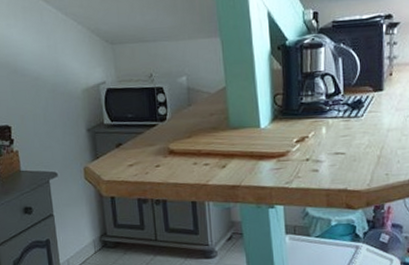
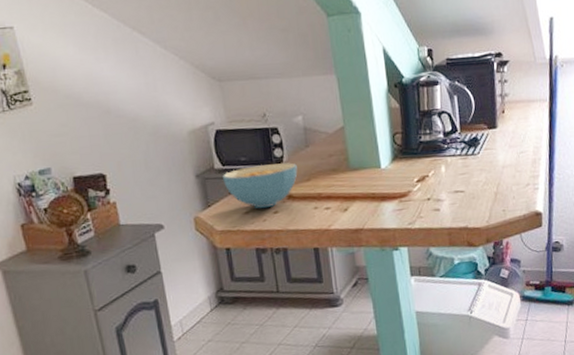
cereal bowl: none [111,119,180,162] -> present [223,162,298,209]

